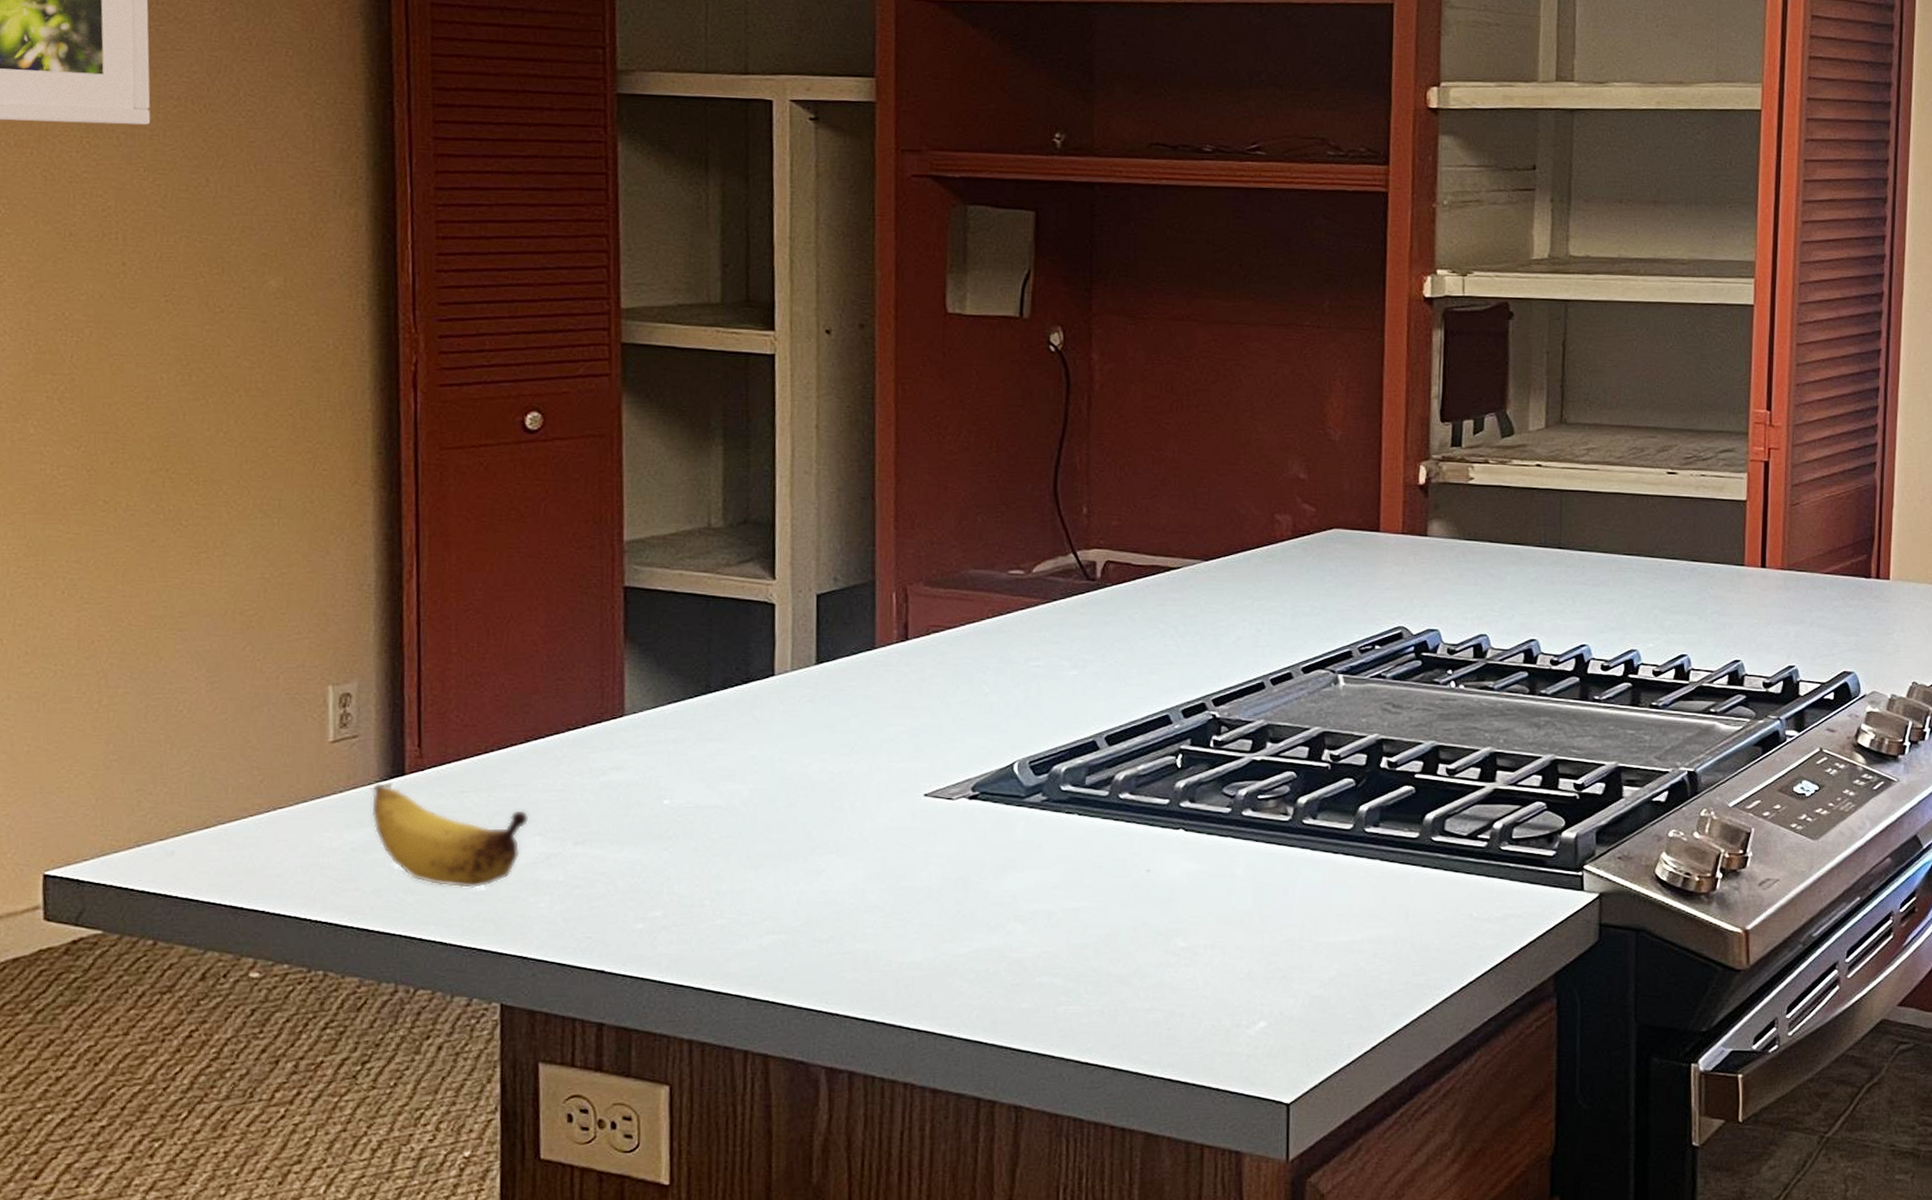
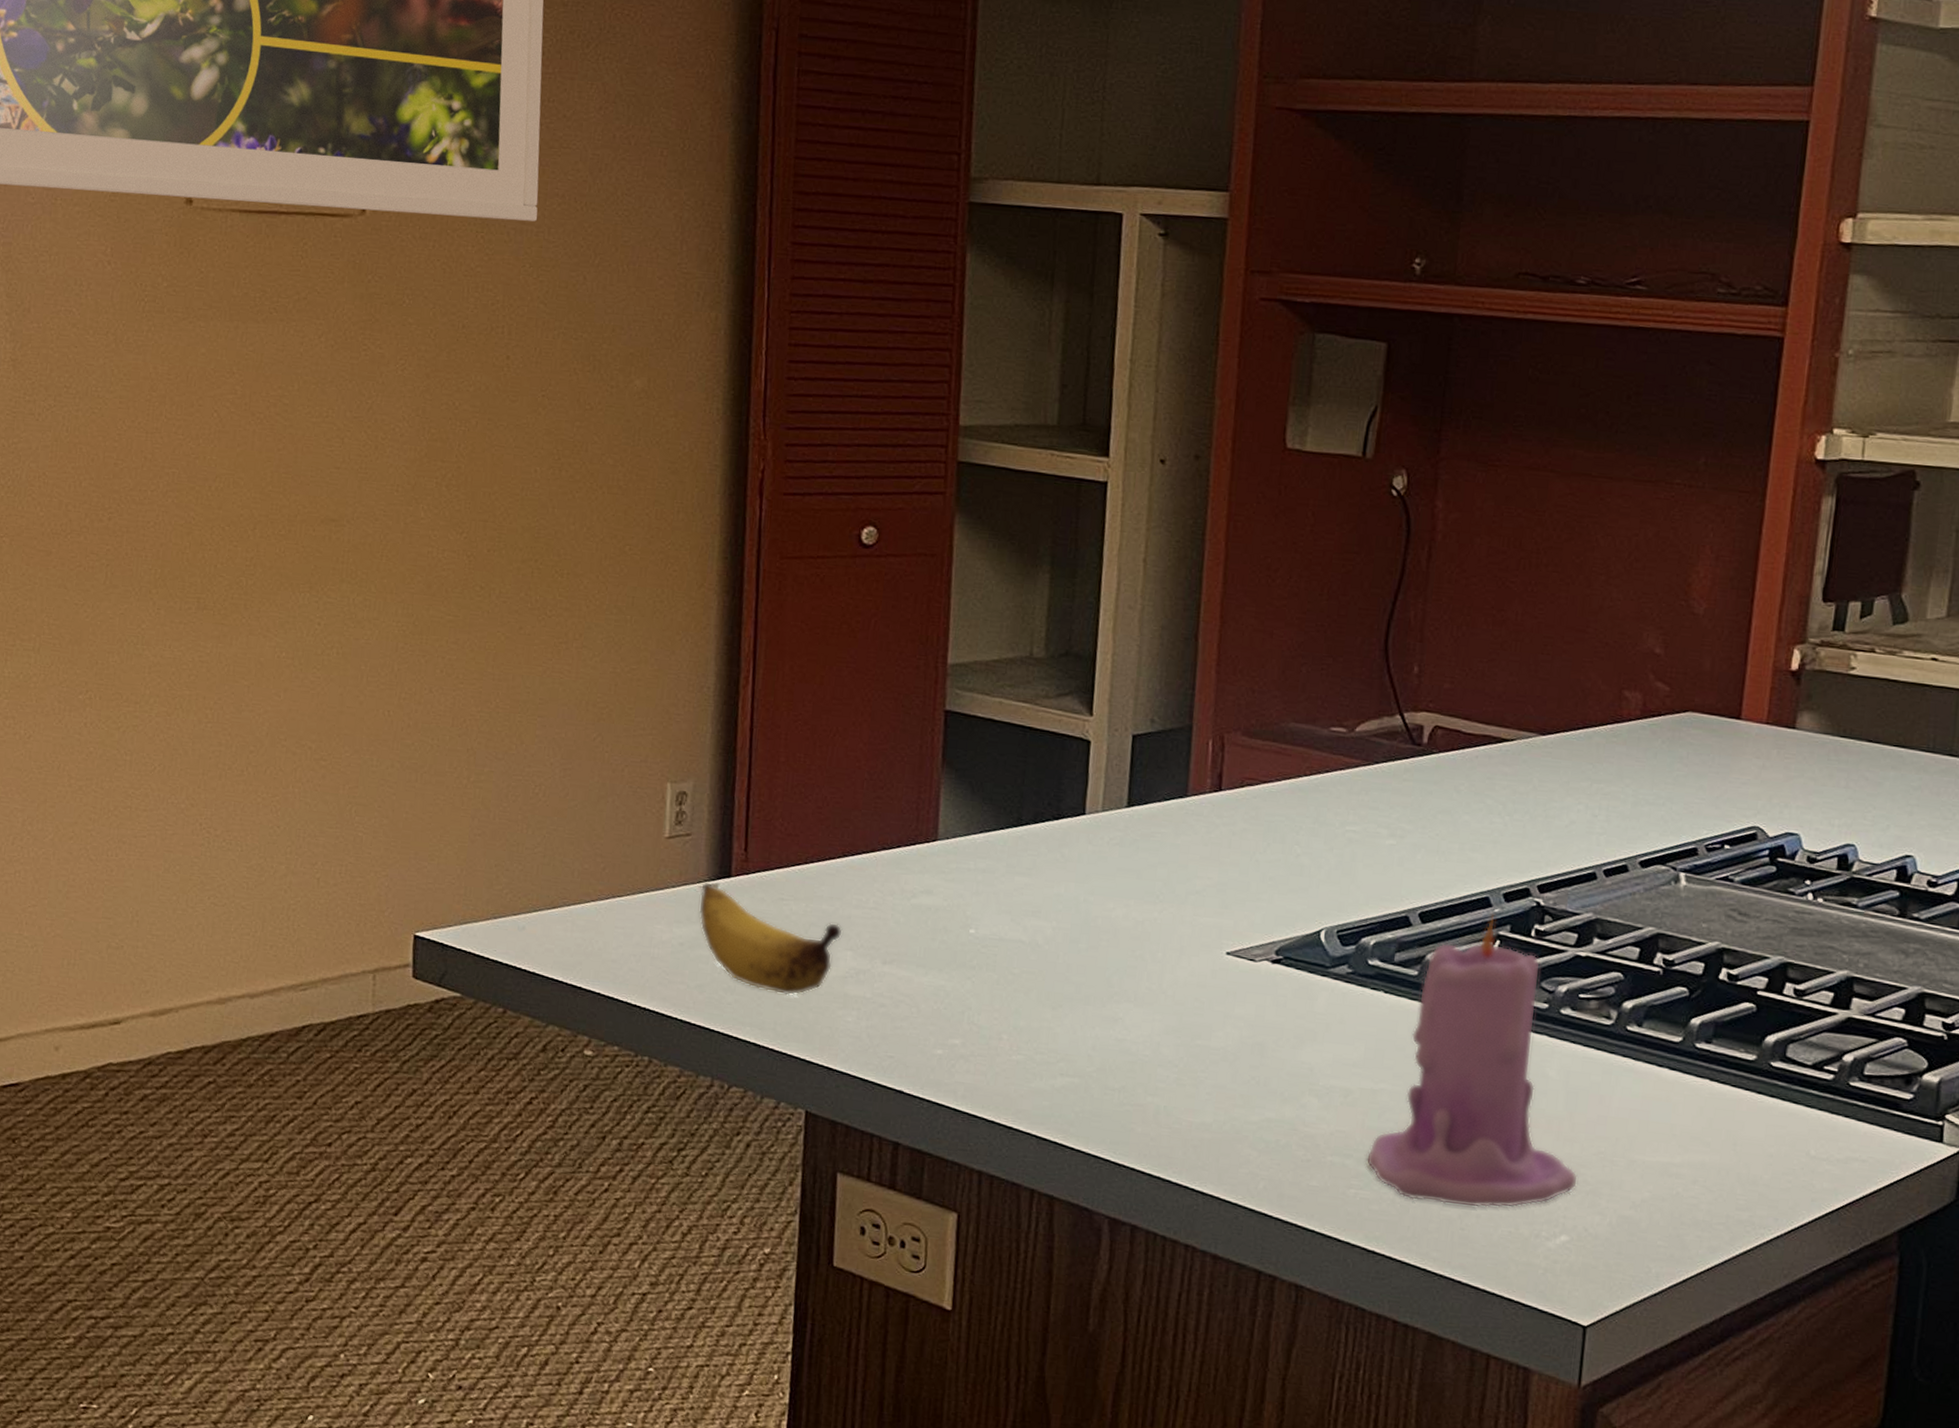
candle: none [1073,729,1271,1008] -> present [1366,912,1579,1208]

